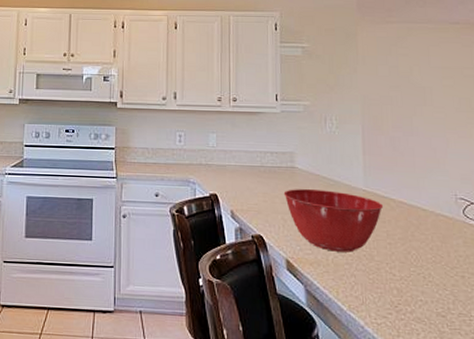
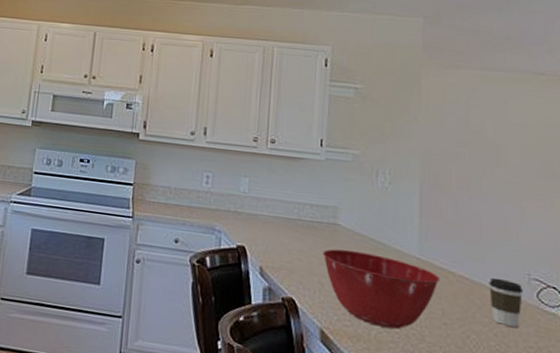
coffee cup: none [423,200,452,240] -> present [489,278,523,327]

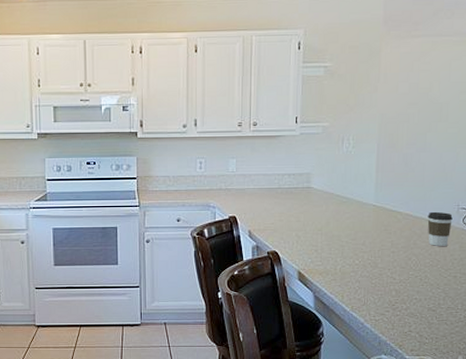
mixing bowl: present [322,249,441,330] -> none [298,207,391,262]

